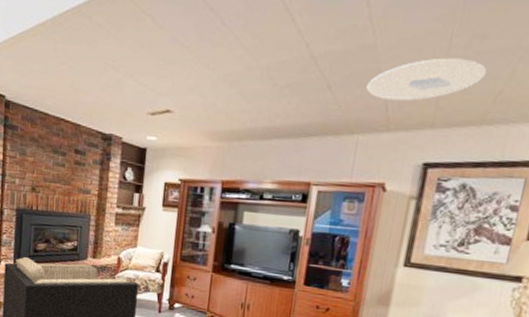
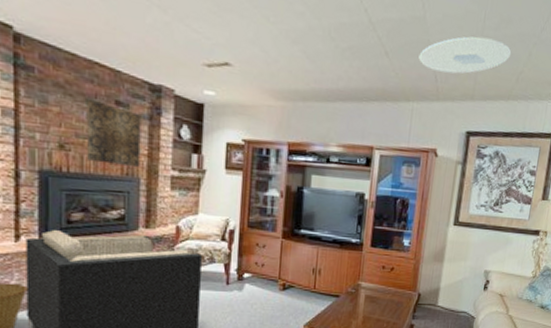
wall art: none [51,150,95,206] -> present [87,100,142,168]

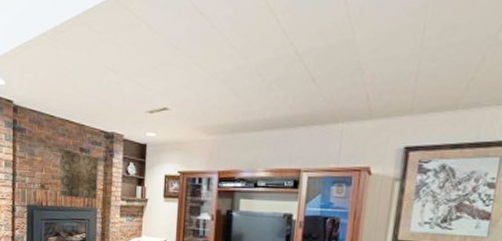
ceiling light: present [418,36,512,74] -> none [348,49,459,90]

